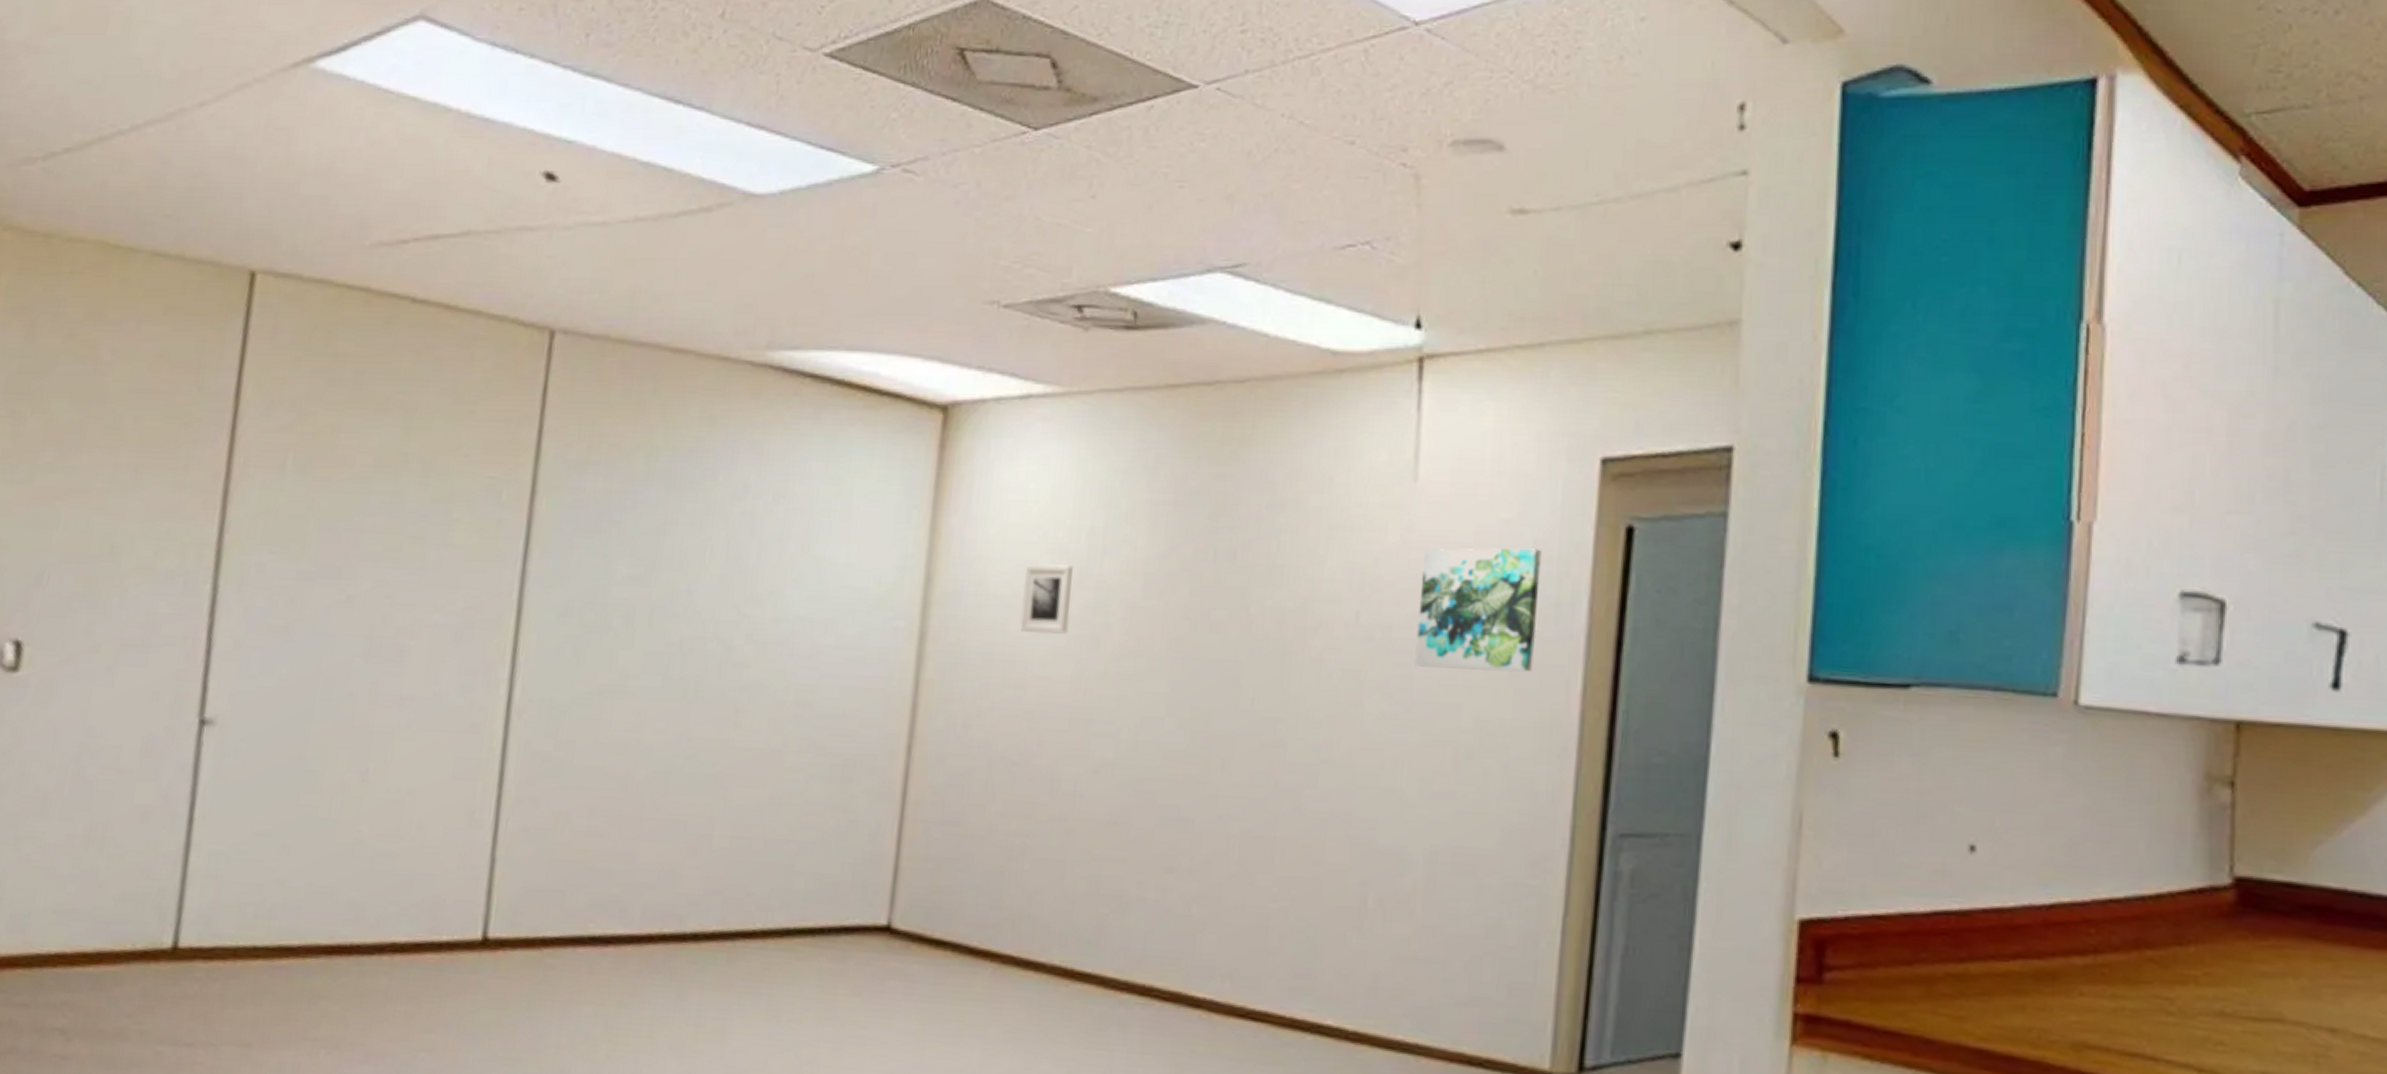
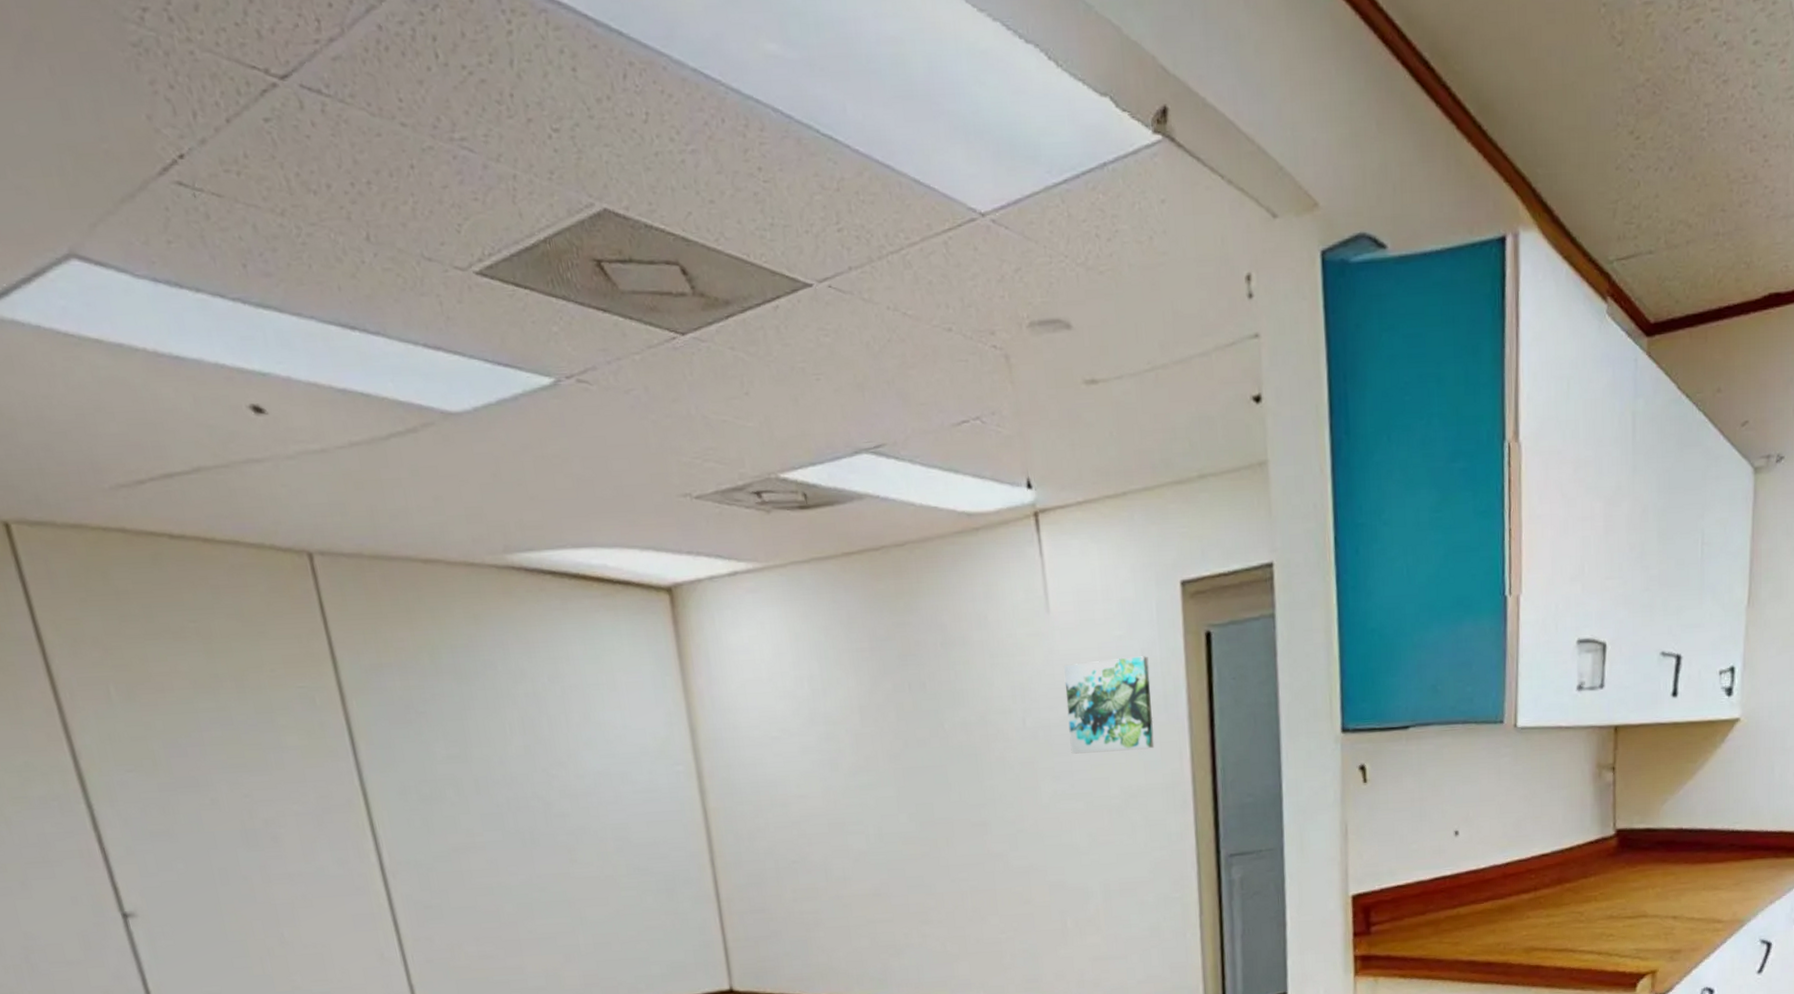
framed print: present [1020,563,1073,635] -> none [767,706,811,763]

